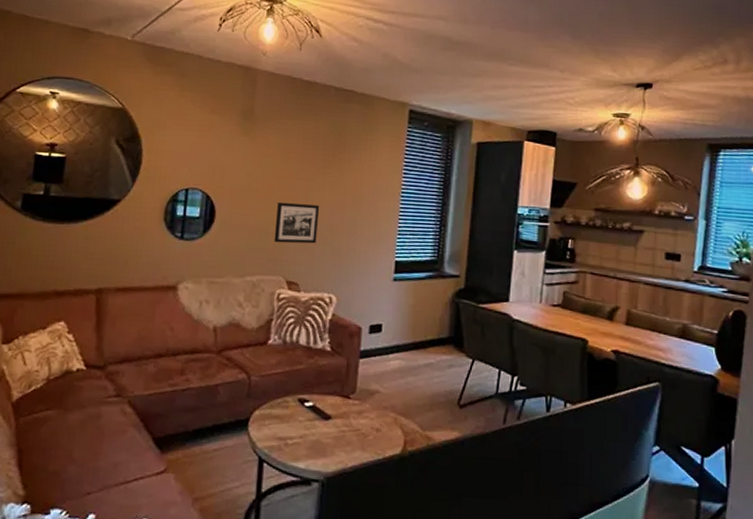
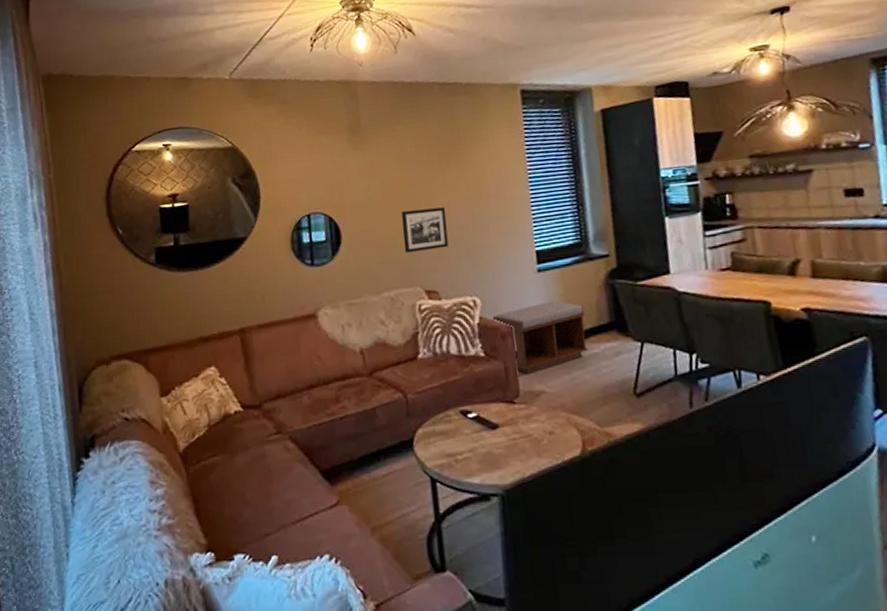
bench: none [344,309,429,373] -> present [492,301,588,374]

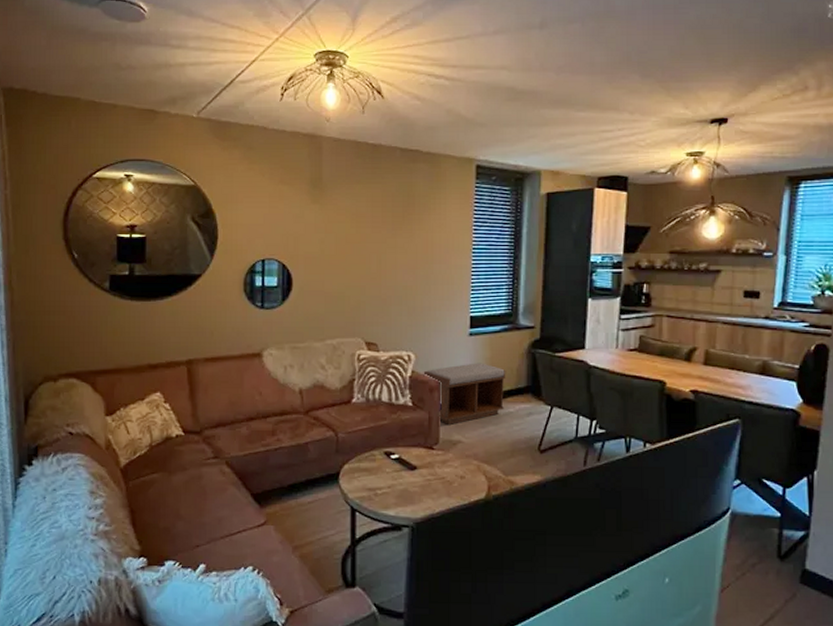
picture frame: present [401,207,449,253] -> none [350,266,393,306]

